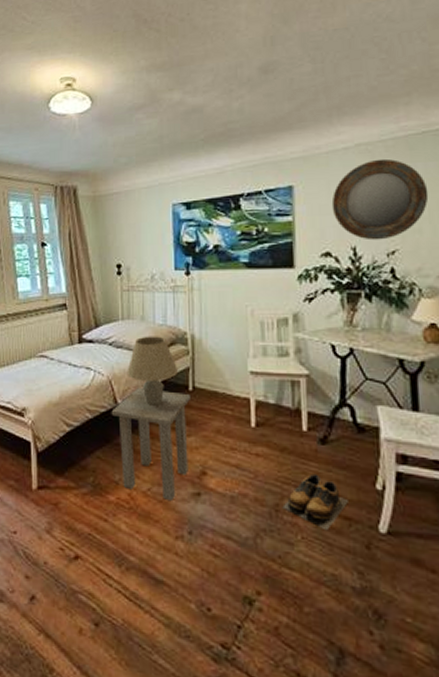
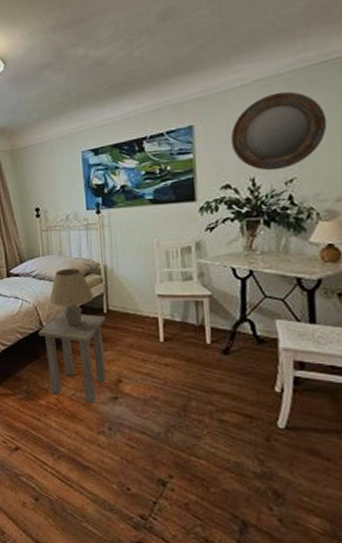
shoes: present [282,473,348,531] -> none [190,379,249,427]

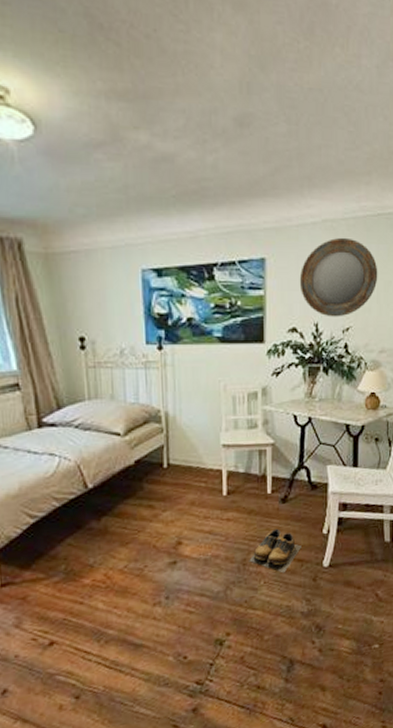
side table: present [38,311,106,403] -> none [81,469,165,573]
table lamp: present [49,268,94,327] -> none [97,415,153,487]
shoes: none [190,379,249,427] -> present [249,528,301,573]

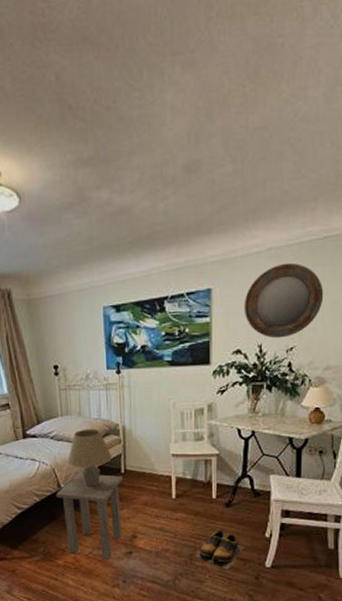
side table: none [81,469,165,573] -> present [56,472,123,559]
table lamp: none [97,415,153,487] -> present [68,428,113,487]

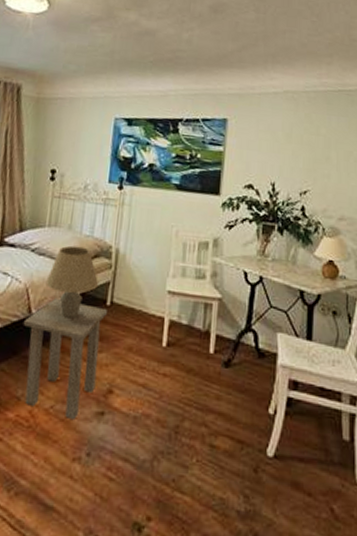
shoes: present [195,529,244,570] -> none [182,396,243,454]
home mirror: present [244,262,324,339] -> none [258,107,338,180]

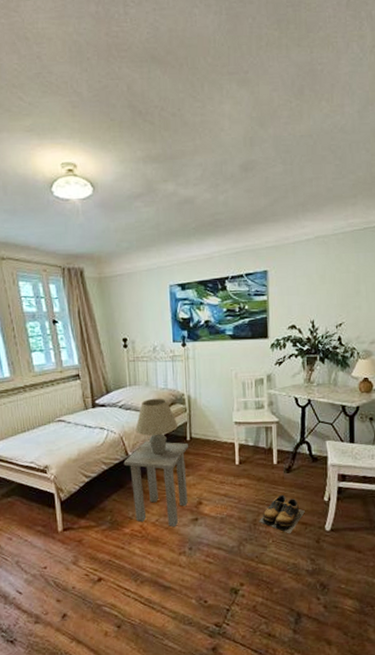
shoes: none [182,396,243,454] -> present [259,494,305,534]

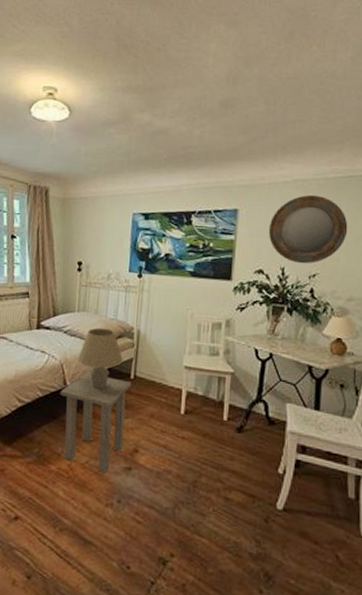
shoes: present [259,494,305,534] -> none [199,457,254,506]
home mirror: none [296,249,367,315] -> present [268,194,348,264]

